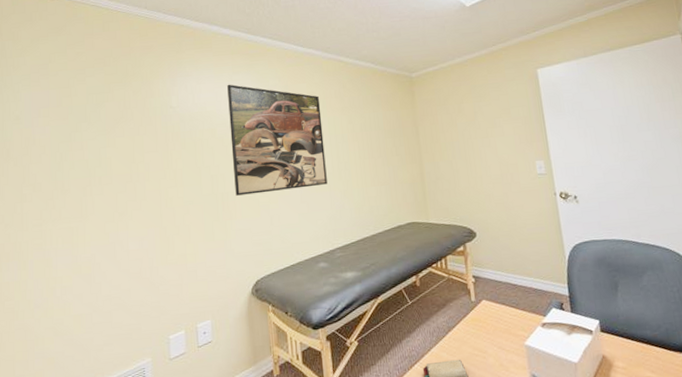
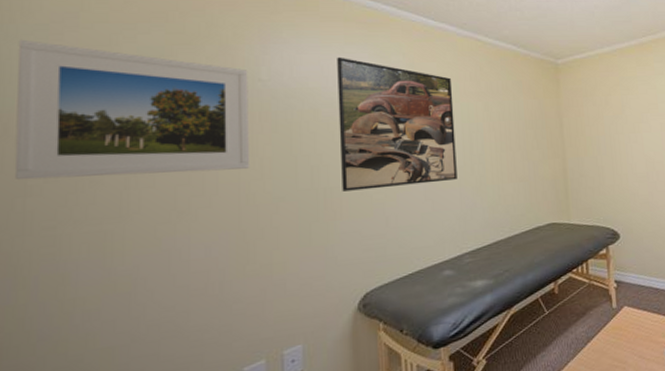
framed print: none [12,87,166,190] -> present [14,39,249,180]

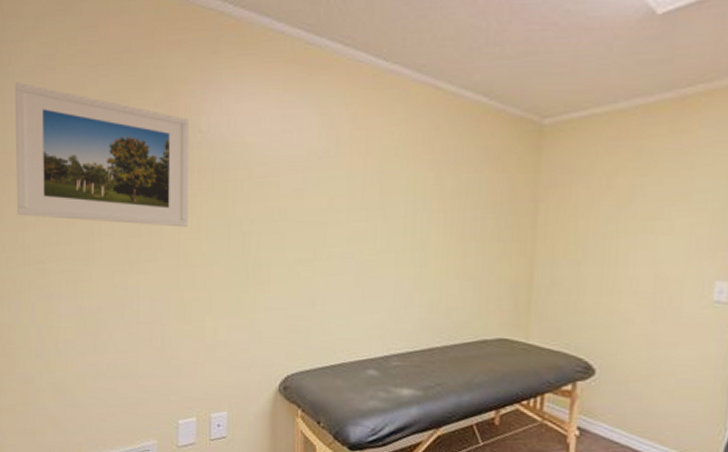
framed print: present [337,56,457,192] -> none [271,106,399,267]

